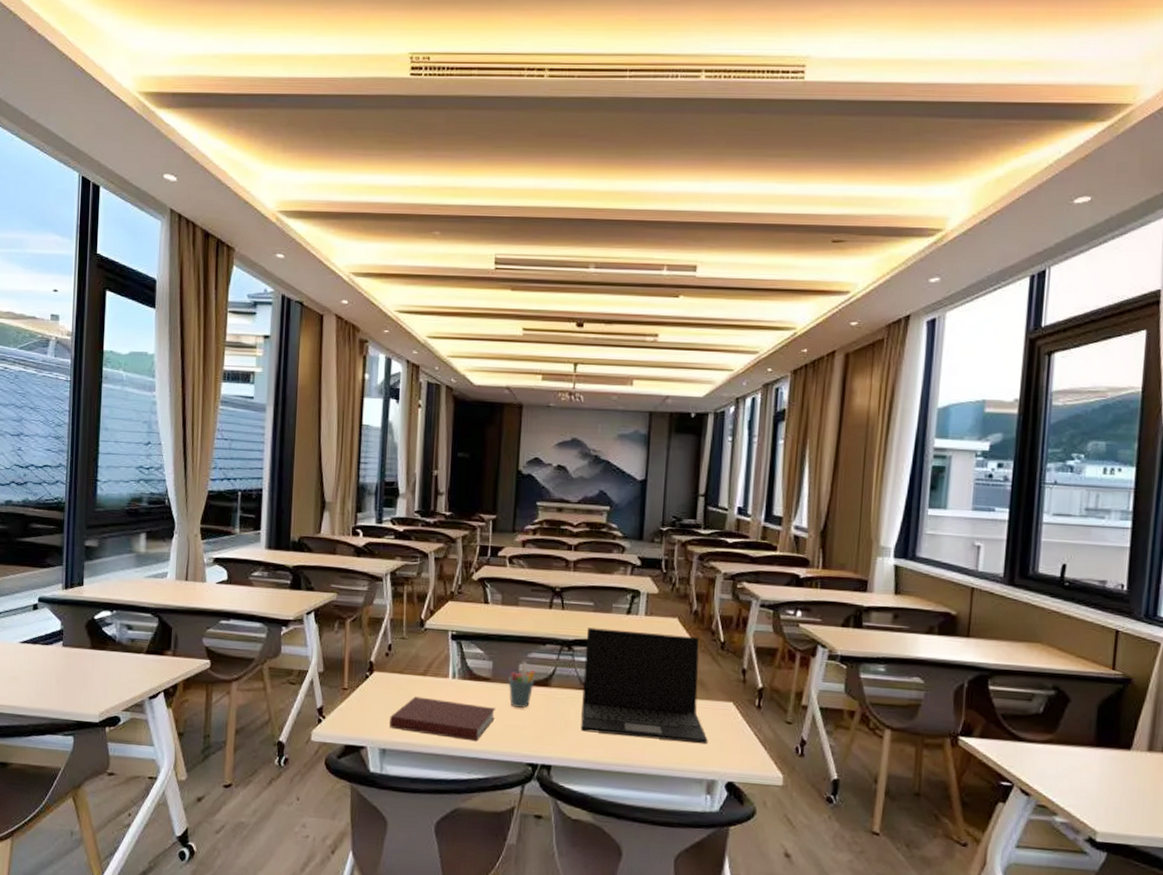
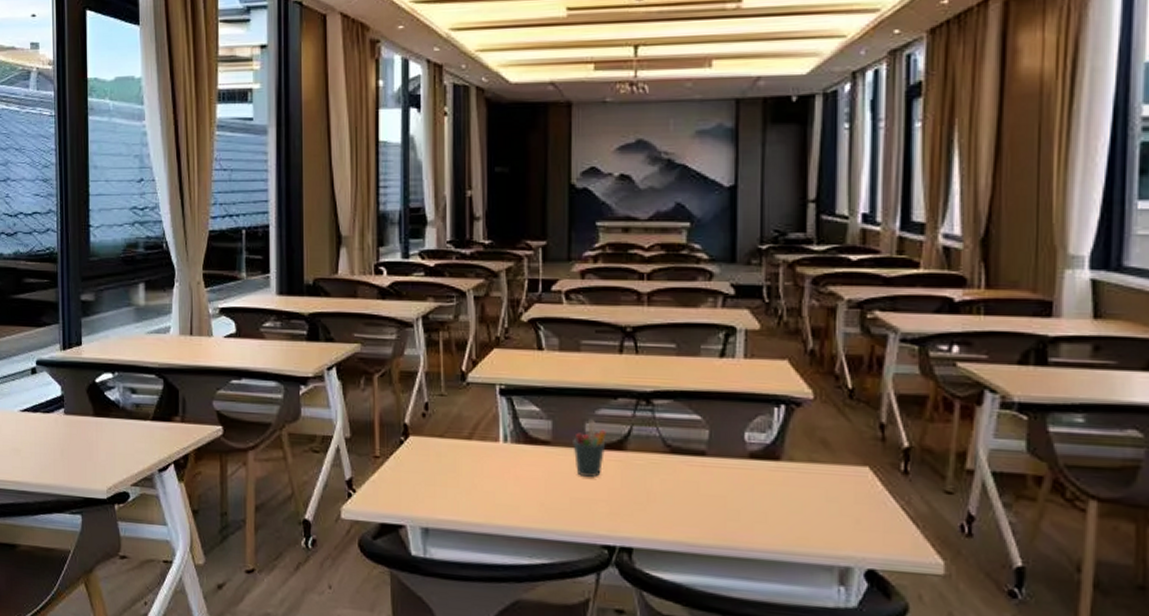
notebook: present [390,696,495,742] -> none [432,465,558,519]
laptop: present [581,627,708,744] -> none [668,375,837,521]

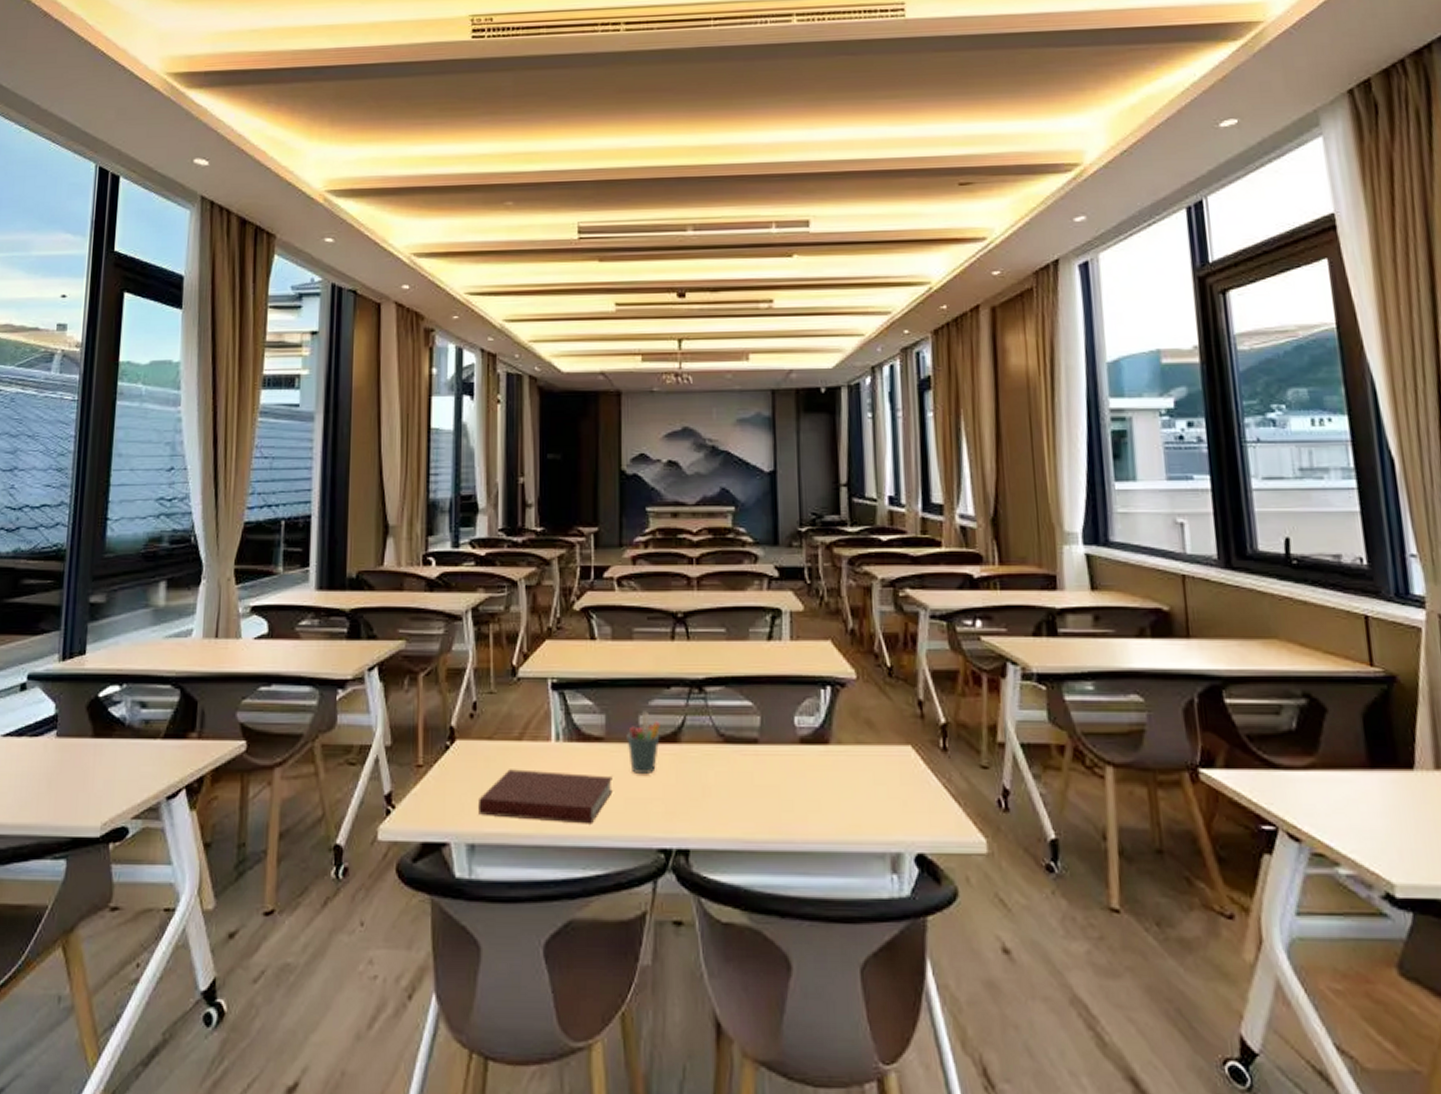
notebook: none [432,465,558,519] -> present [479,769,613,824]

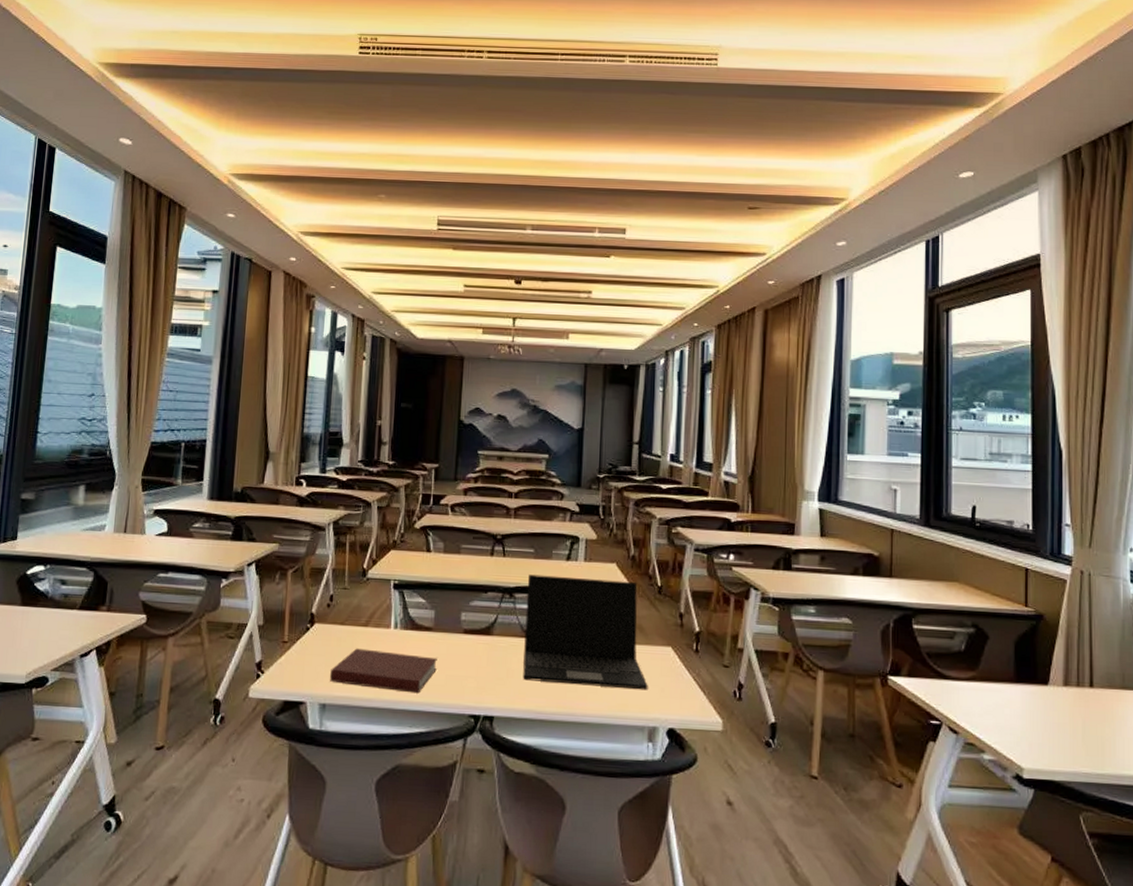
pen holder: present [626,711,660,774] -> none [450,609,477,657]
laptop: none [720,661,886,805] -> present [523,574,648,690]

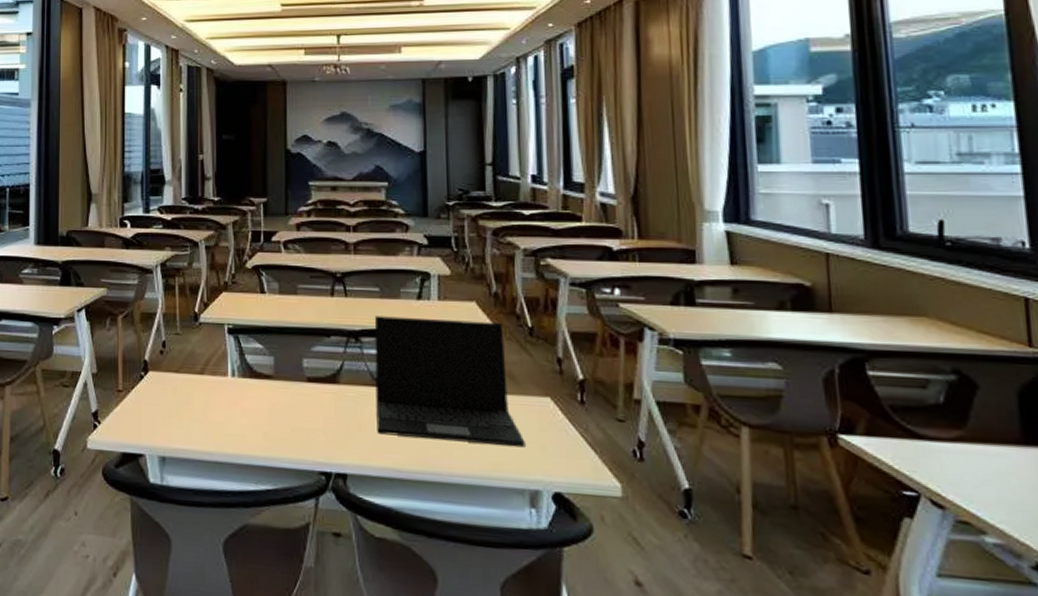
notebook: present [330,648,437,694] -> none [168,398,280,447]

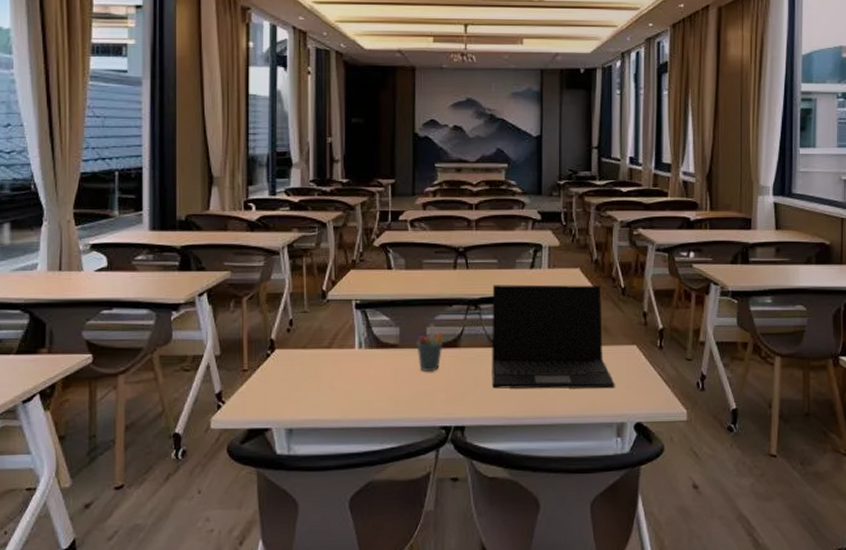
pen holder: none [292,355,321,408] -> present [416,324,443,371]

